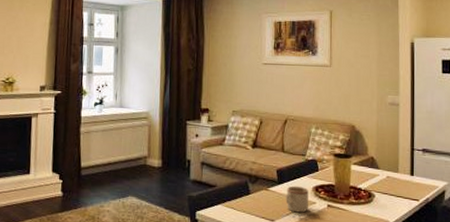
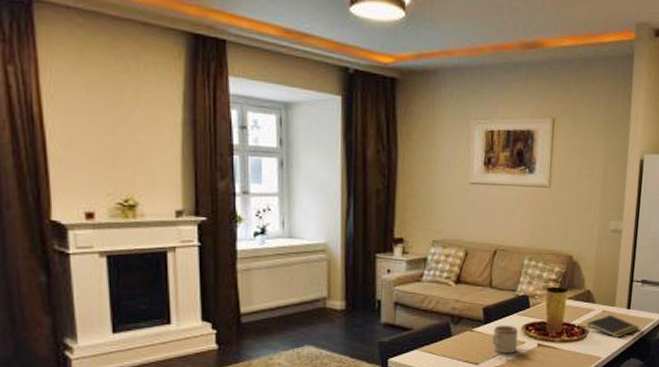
notepad: none [373,180,424,203] -> present [587,314,640,338]

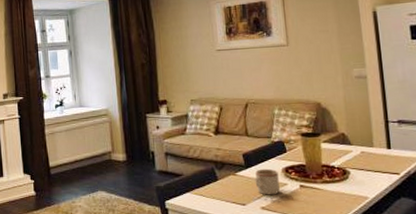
notepad: present [587,314,640,338] -> none [347,155,405,177]

